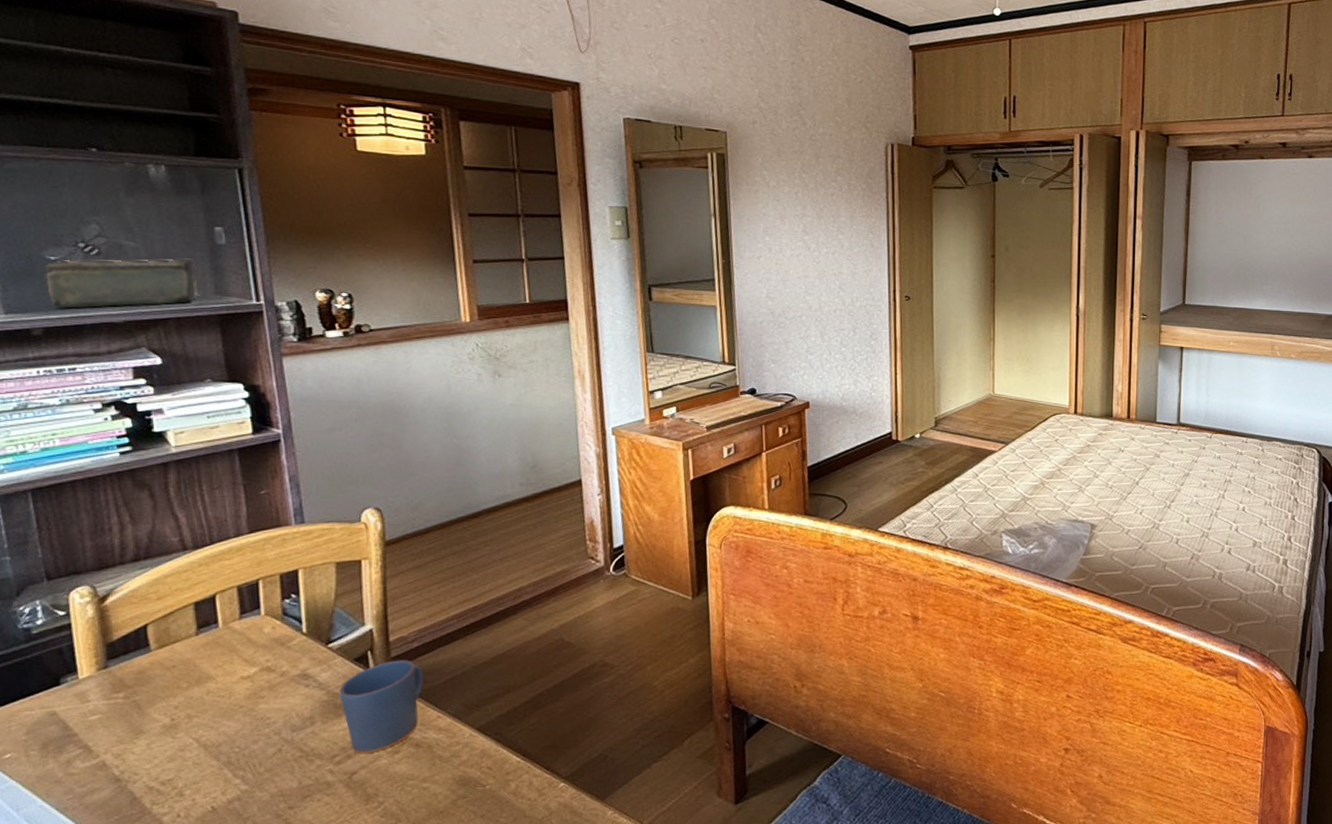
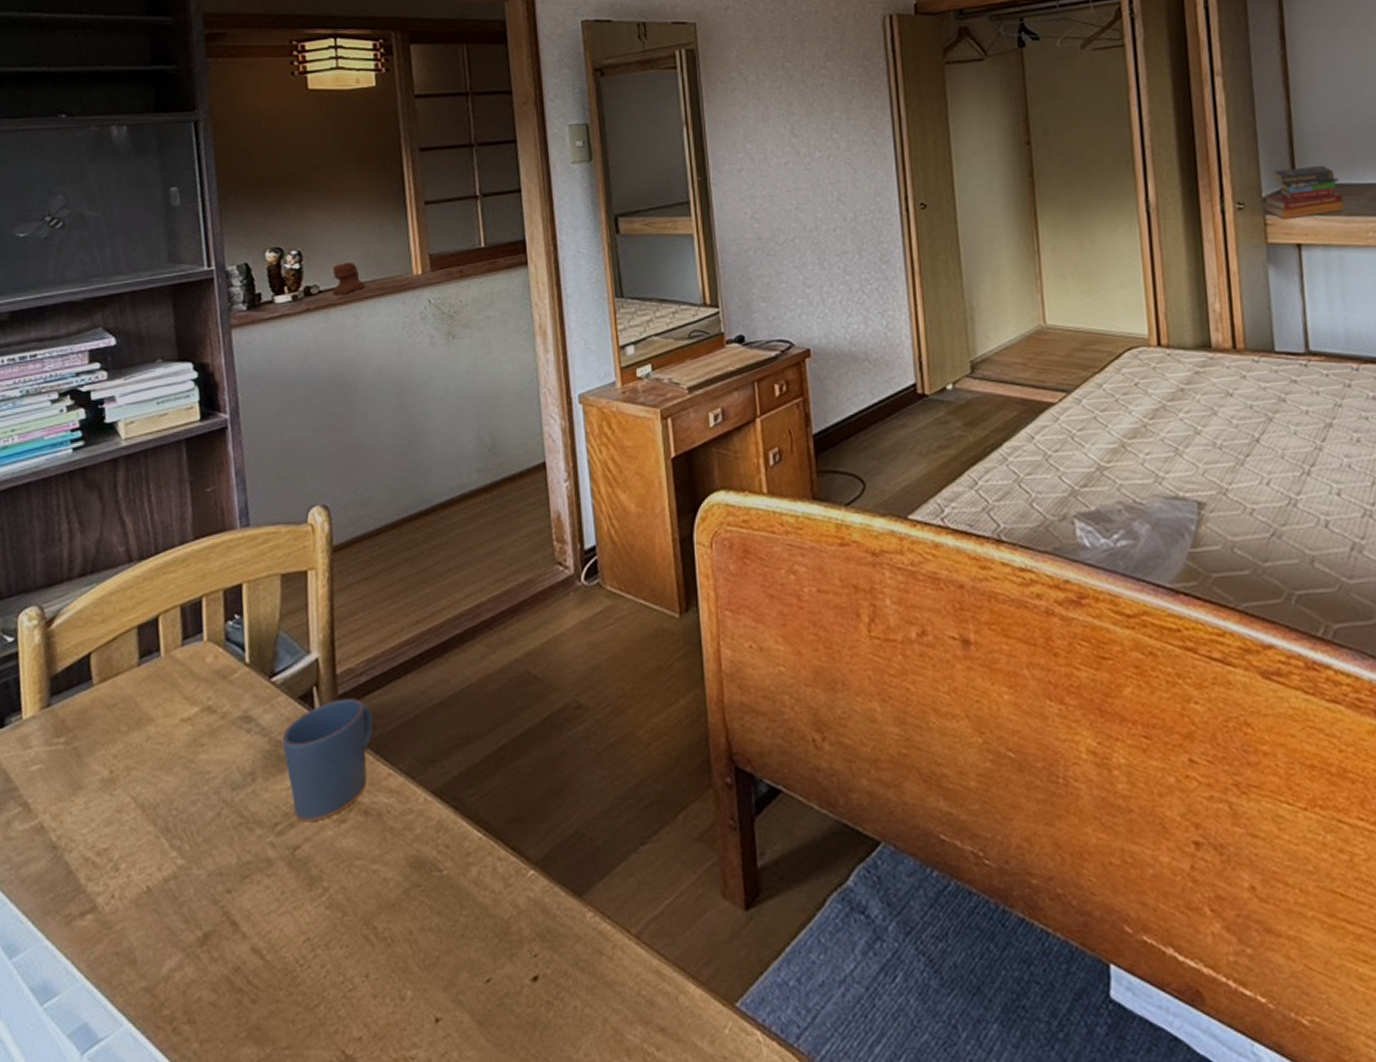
decorative box: present [45,259,198,309] -> none [14,226,153,289]
figurine: none [383,307,417,335] -> present [332,263,366,296]
books: none [1161,292,1216,329] -> present [1264,166,1345,220]

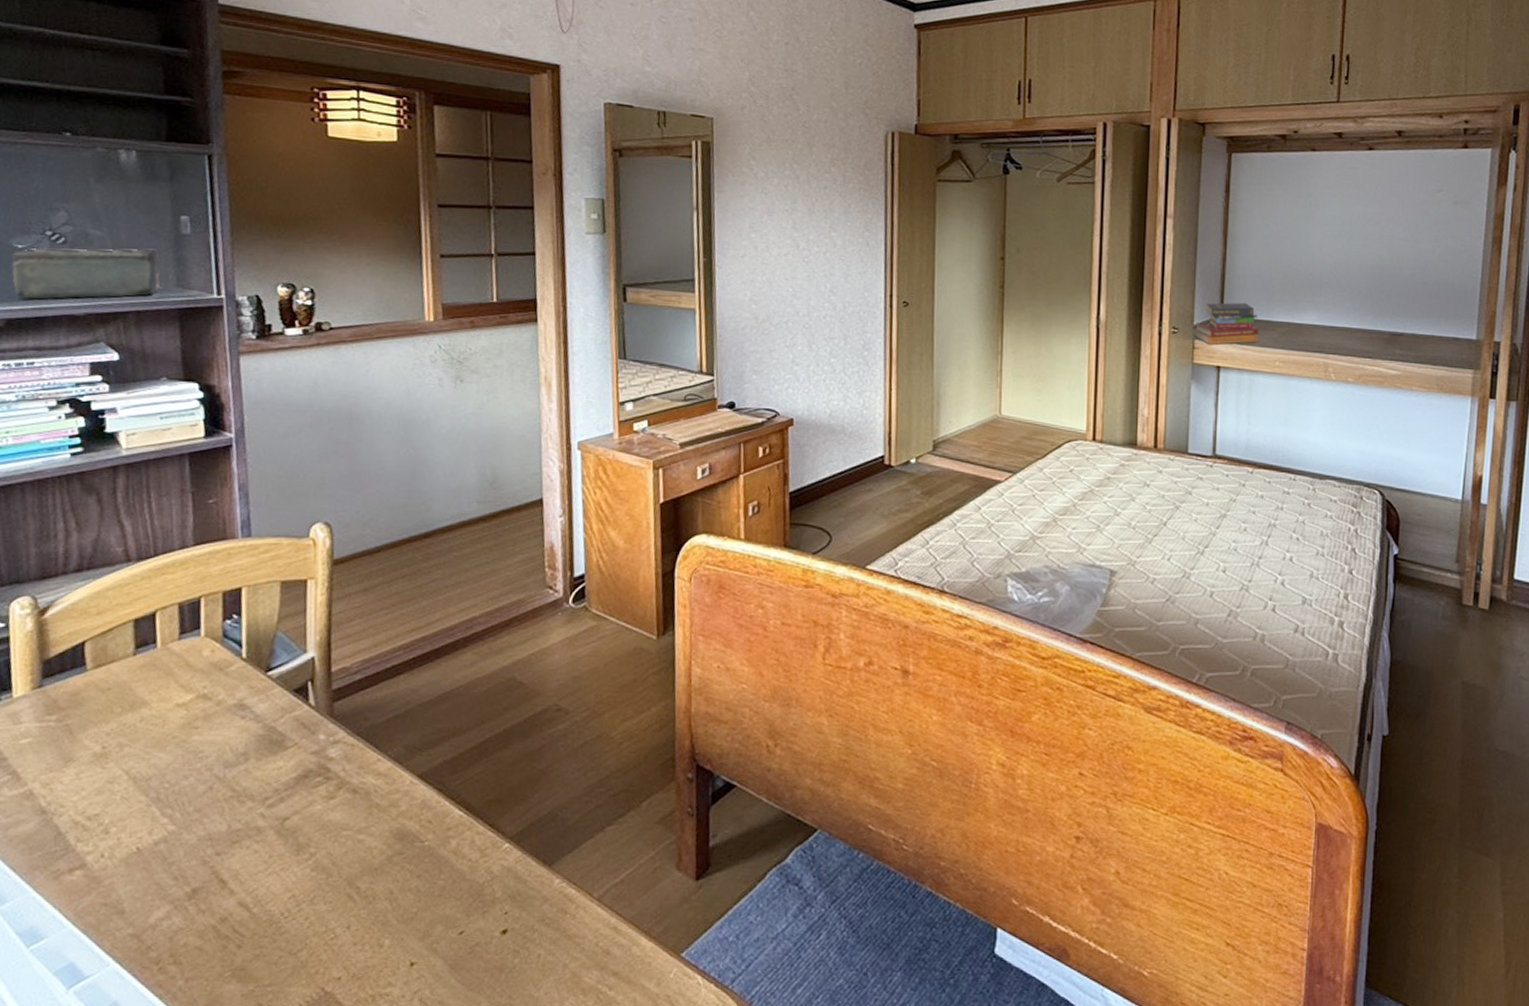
decorative box: none [14,226,153,289] -> present [11,248,160,300]
mug: present [282,698,374,822] -> none [276,693,366,798]
figurine: present [332,263,366,296] -> none [344,304,378,334]

